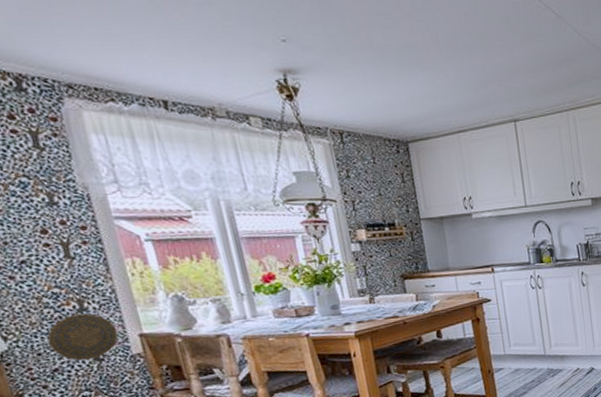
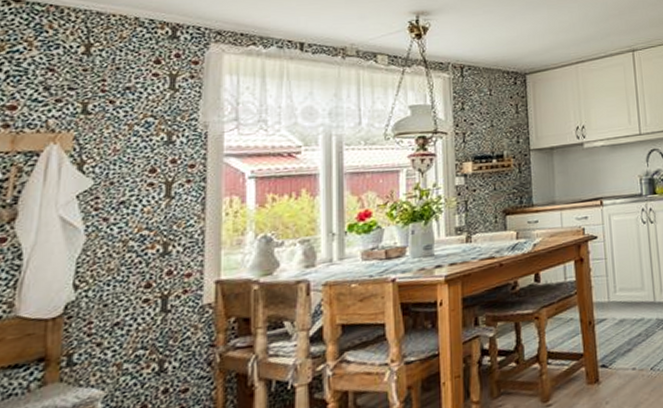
decorative plate: present [47,313,119,361] -> none [119,258,195,313]

